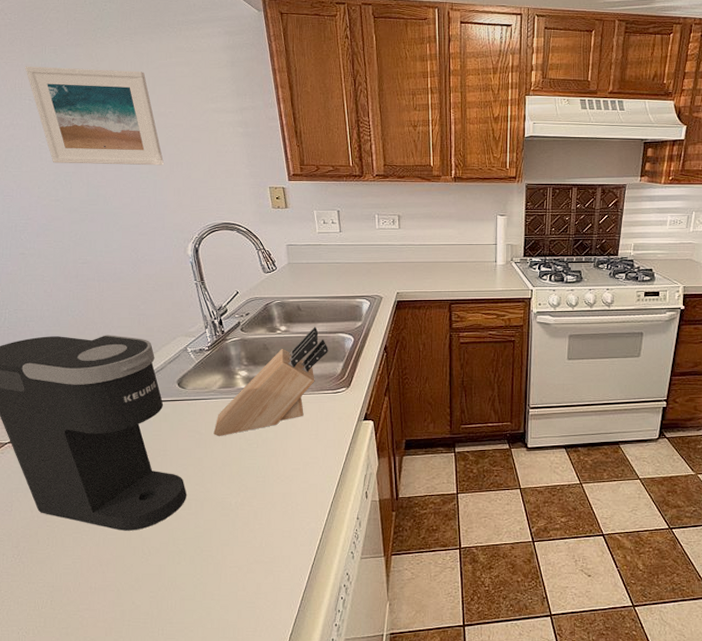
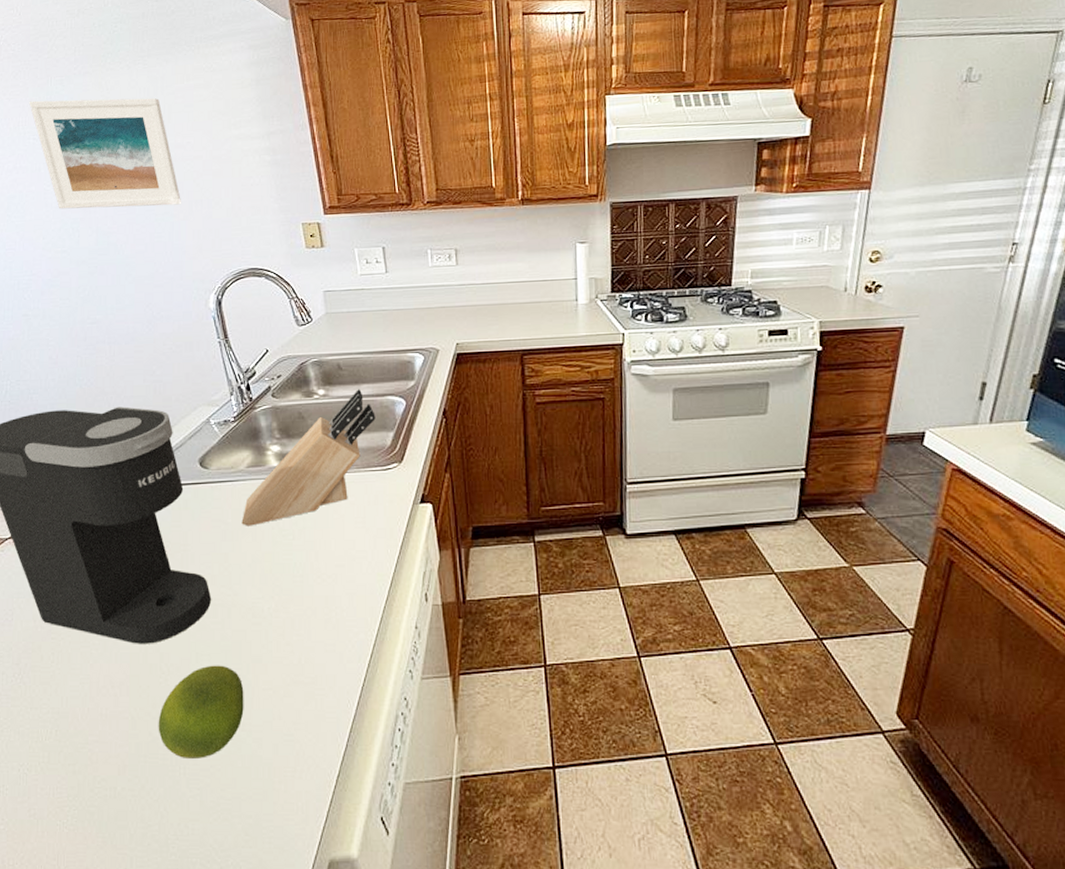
fruit: none [140,548,214,622] -> present [158,665,244,759]

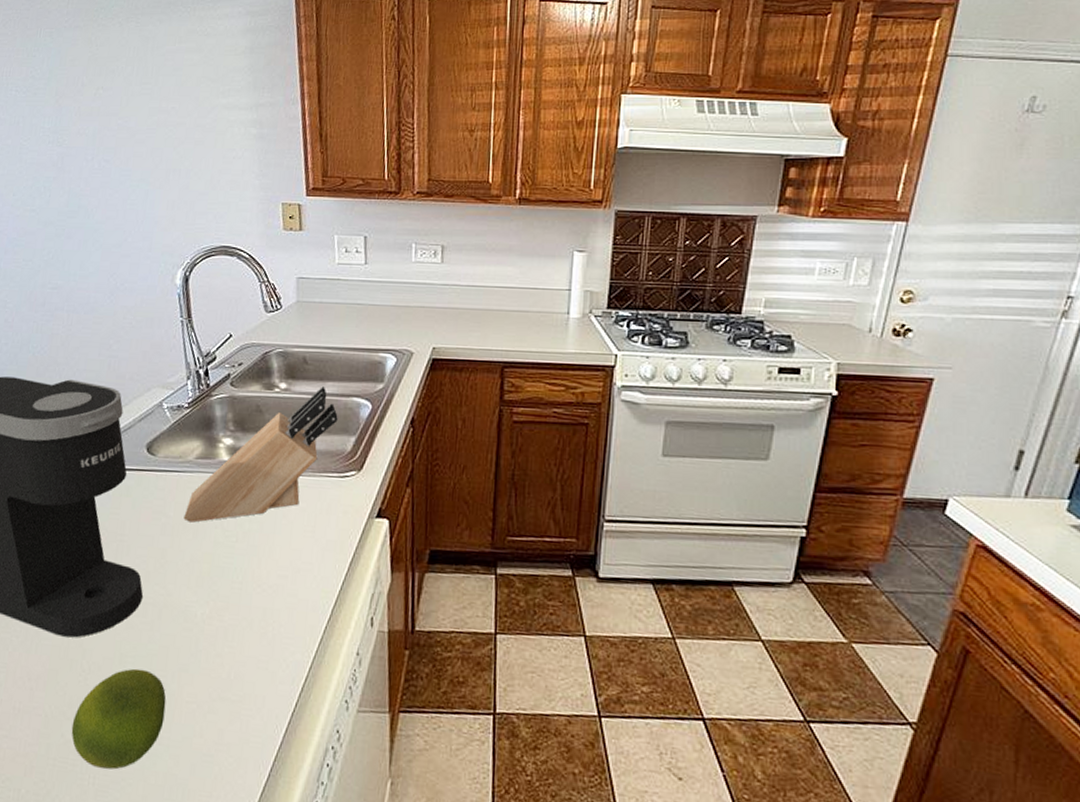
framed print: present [29,98,182,209] -> none [15,51,160,172]

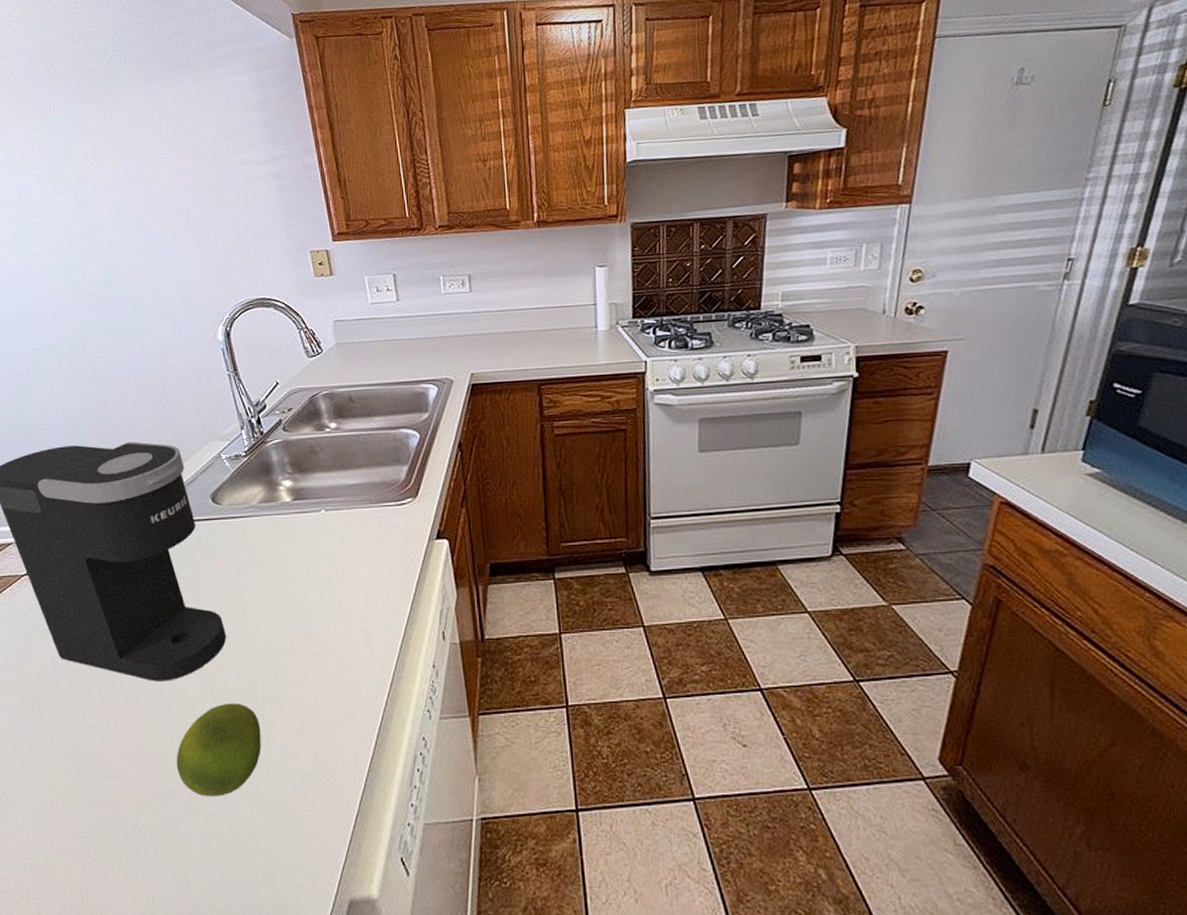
knife block: present [183,386,338,523] -> none [255,422,389,563]

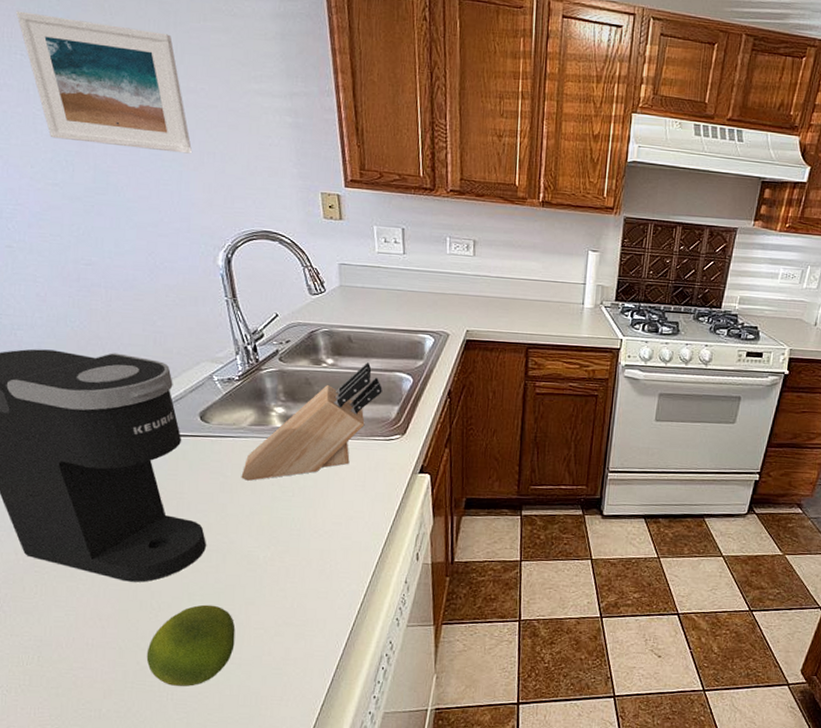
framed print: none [33,124,188,241] -> present [16,11,193,154]
knife block: none [255,422,389,563] -> present [241,362,382,481]

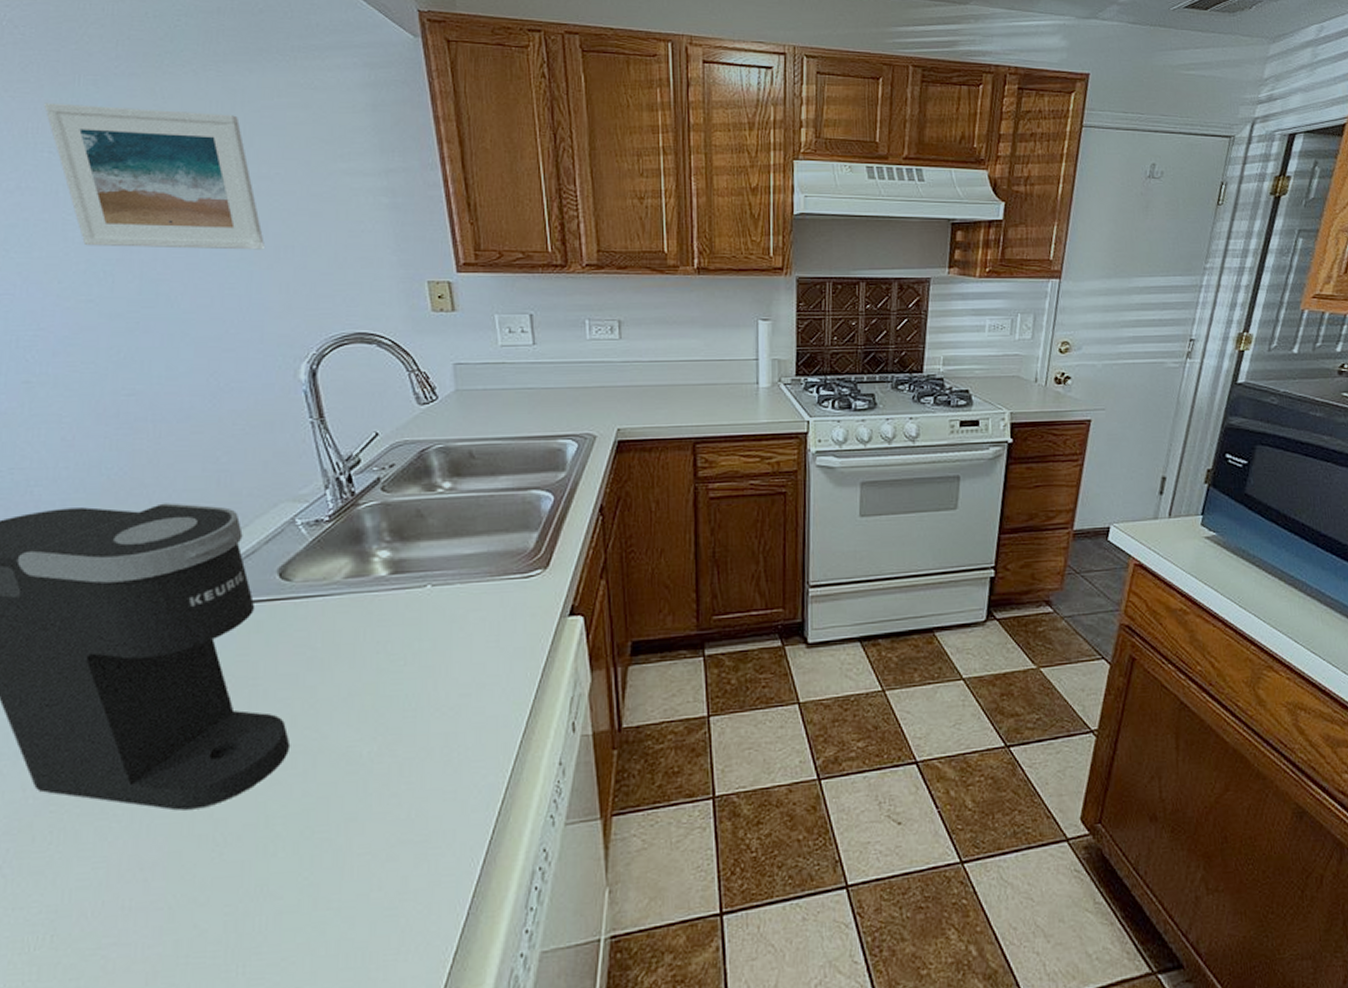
fruit: present [146,604,236,687] -> none [207,828,332,953]
knife block: present [241,362,382,481] -> none [335,481,516,651]

